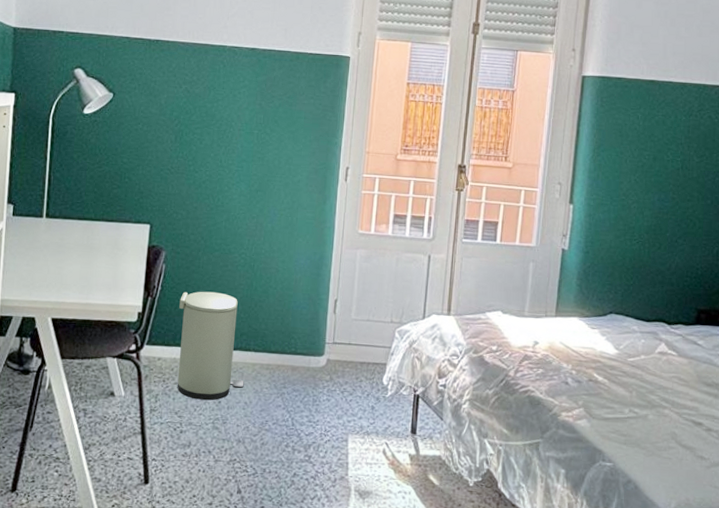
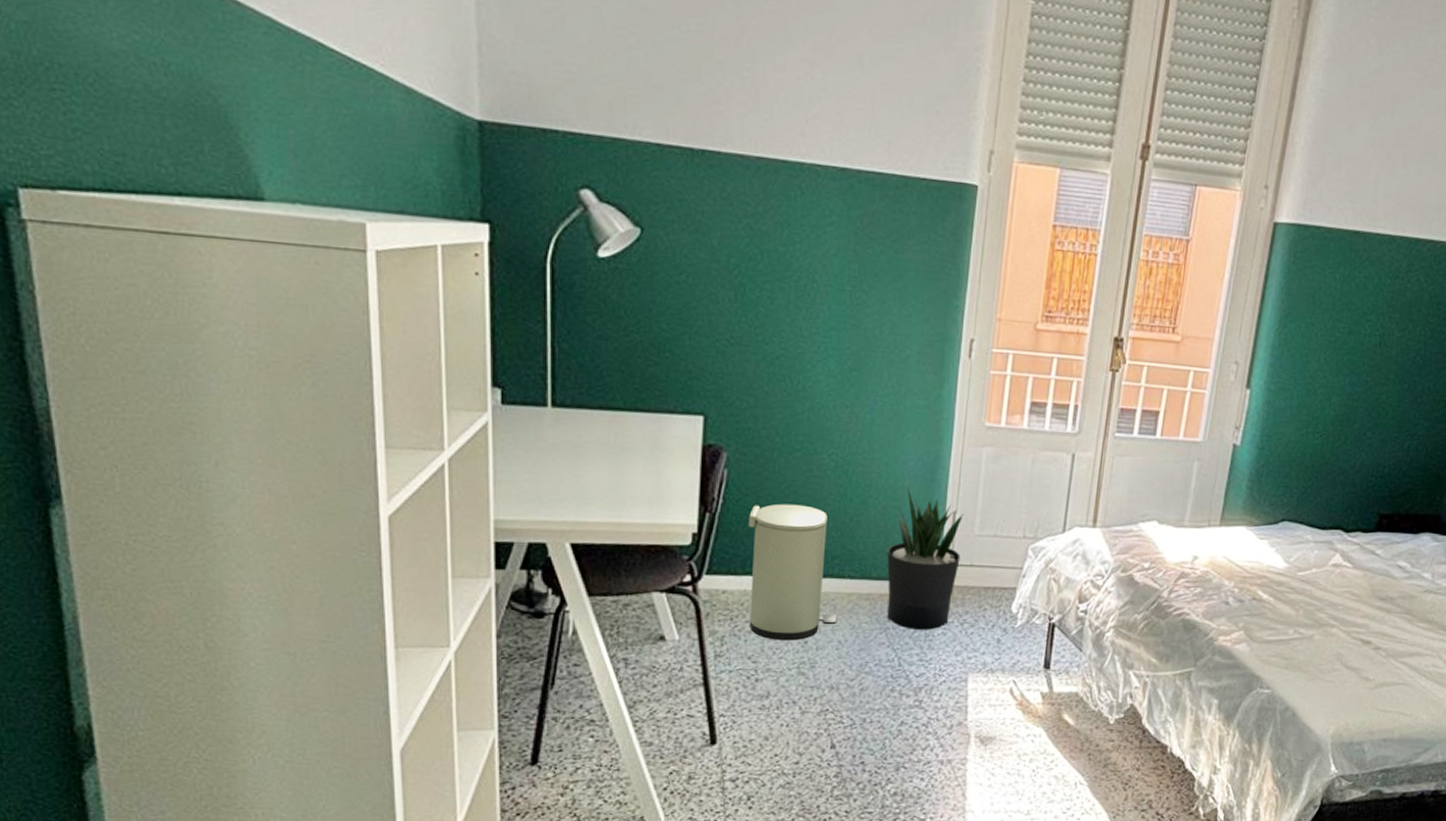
planter: none [283,281,344,396] -> present [887,488,965,630]

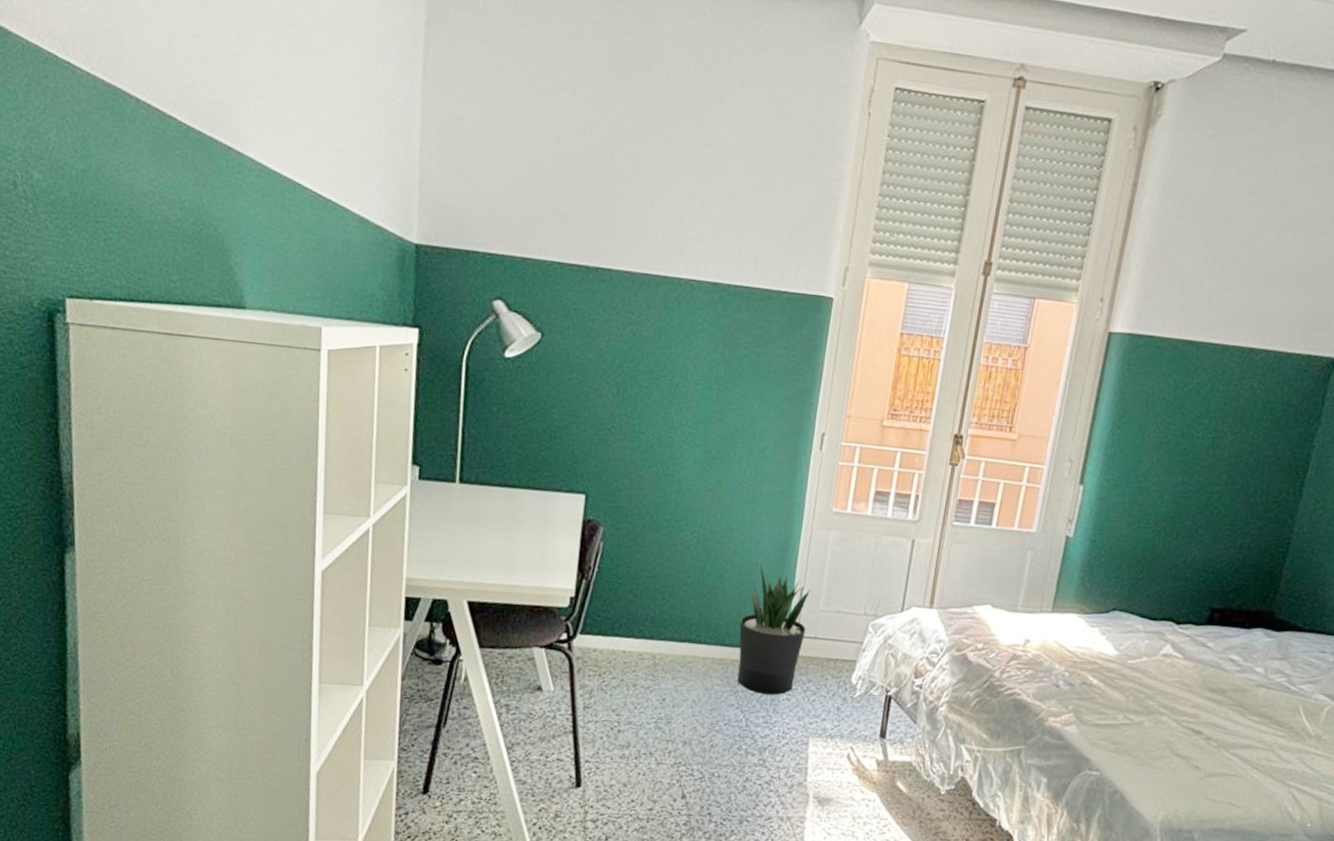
pedal bin: present [749,503,838,641] -> none [615,574,693,698]

